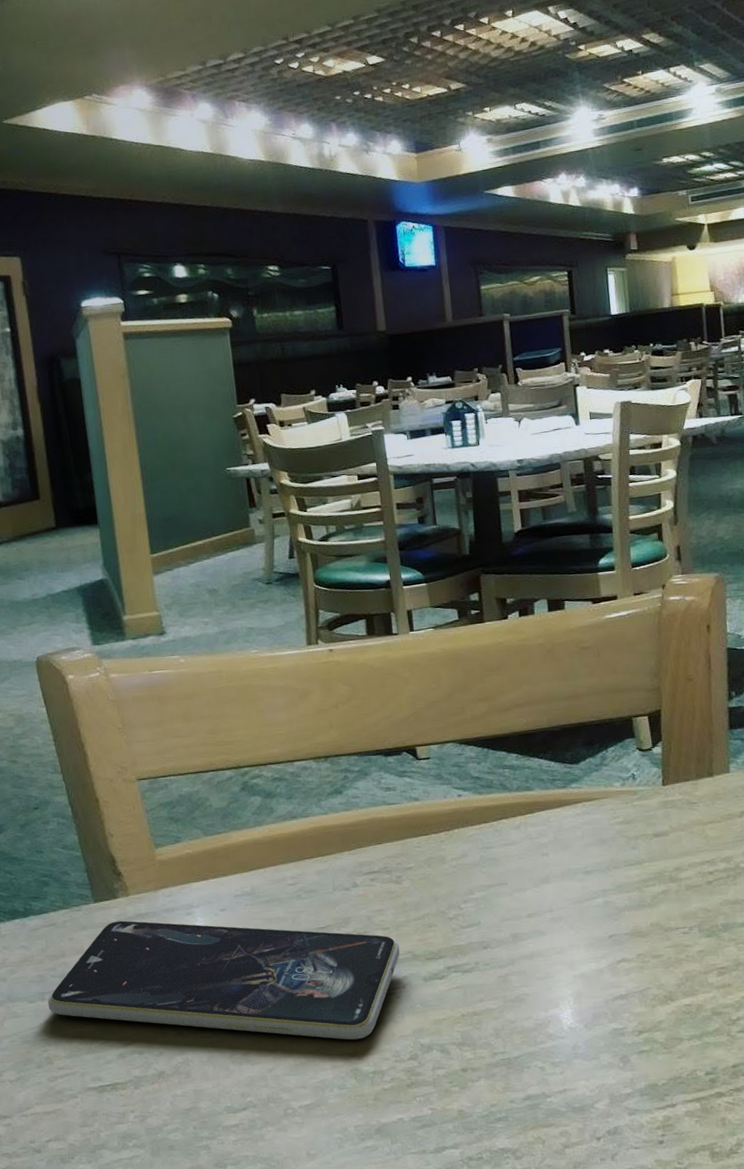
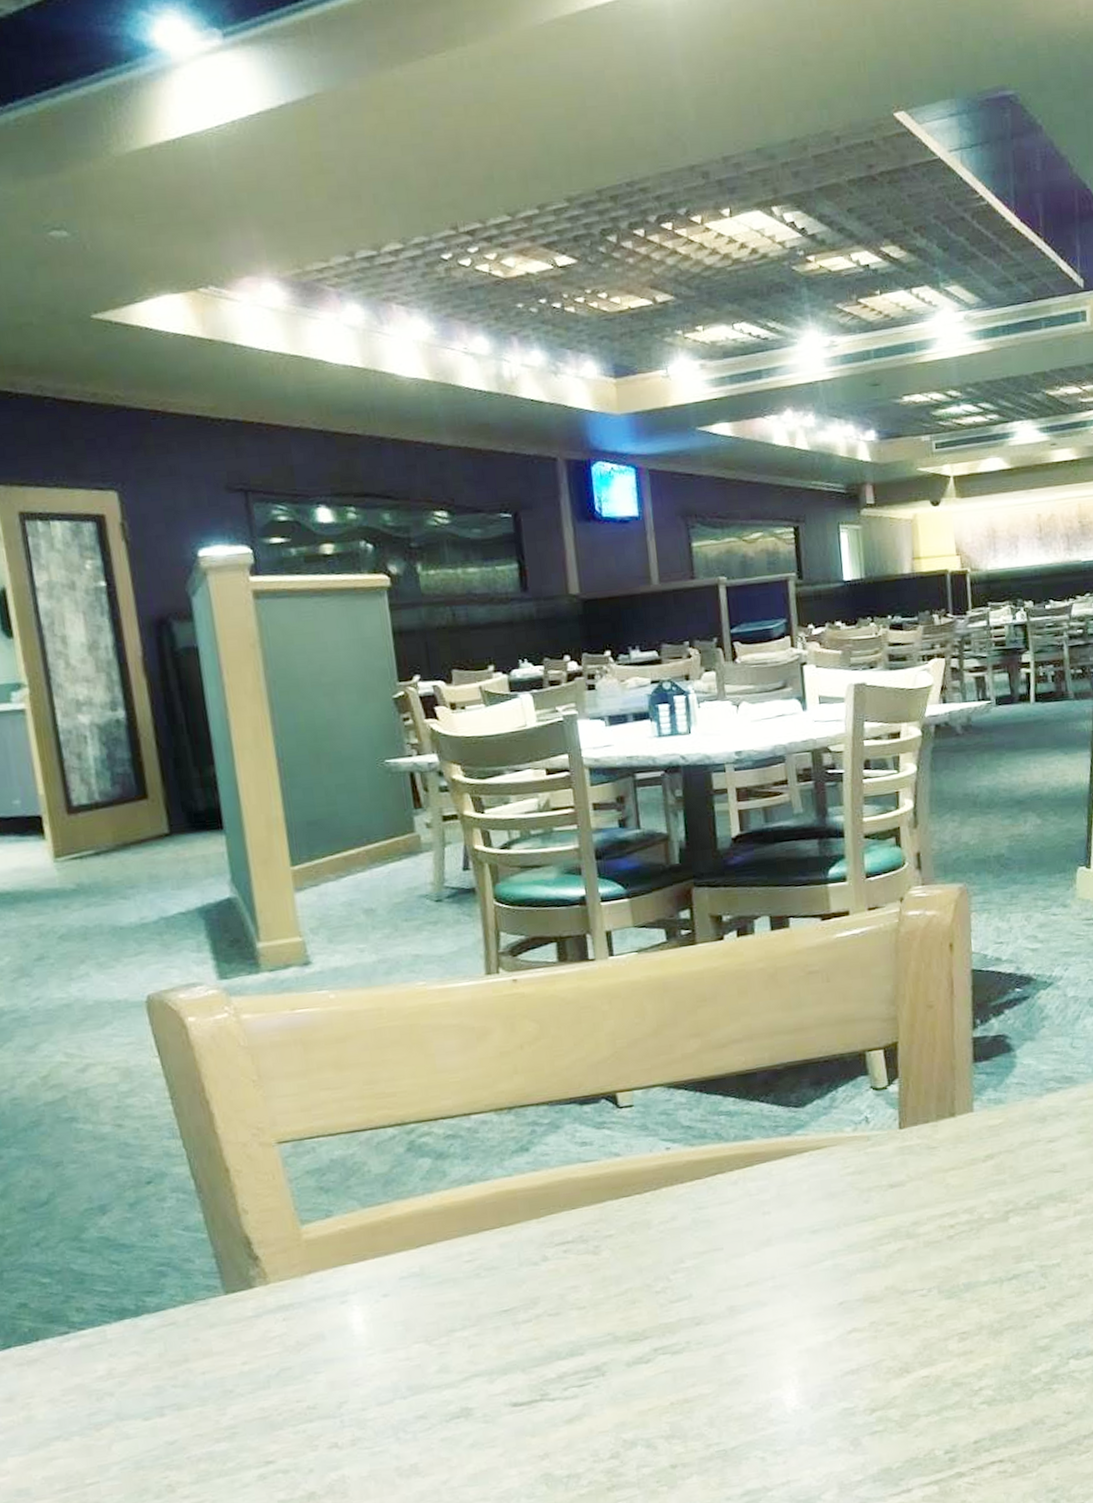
smartphone: present [47,920,400,1040] -> none [167,1314,599,1441]

